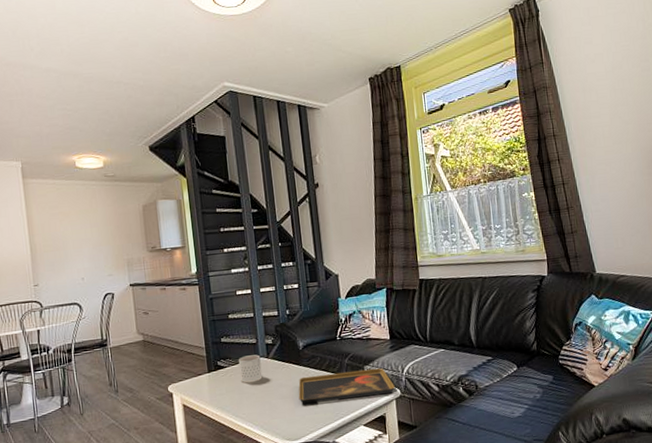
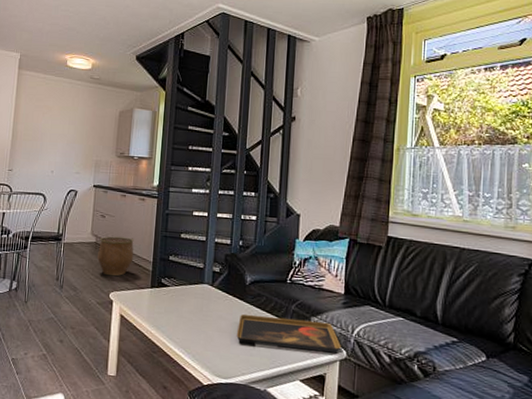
basket: none [147,328,186,370] -> present [97,236,134,276]
mug: present [238,354,263,383] -> none [180,279,205,308]

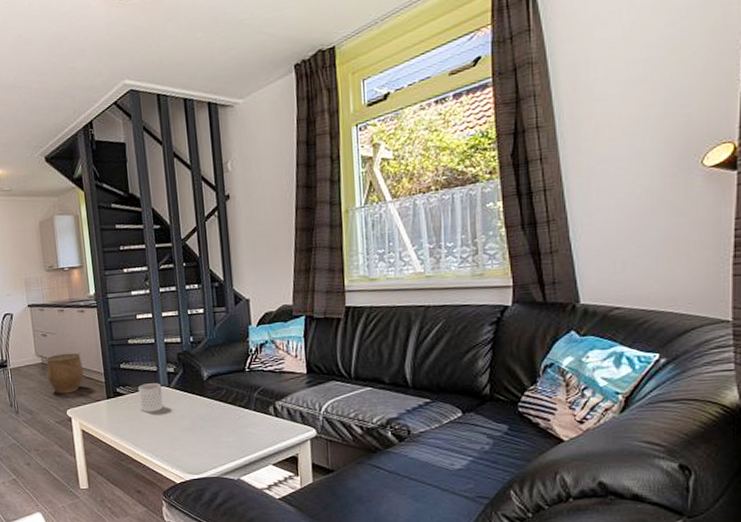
mug: none [180,279,205,308] -> present [138,383,163,412]
decorative tray: present [236,314,341,354] -> none [201,404,310,438]

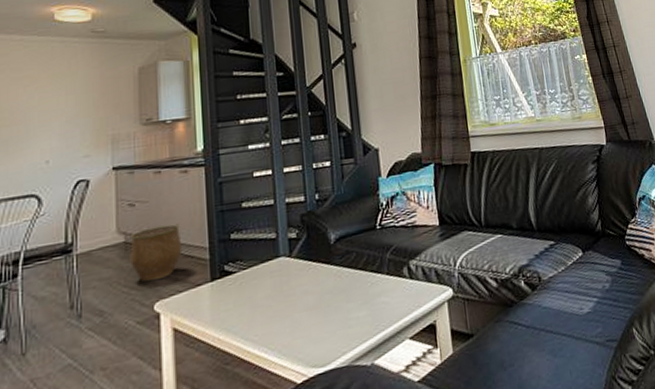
mug: present [138,383,163,412] -> none [251,253,283,293]

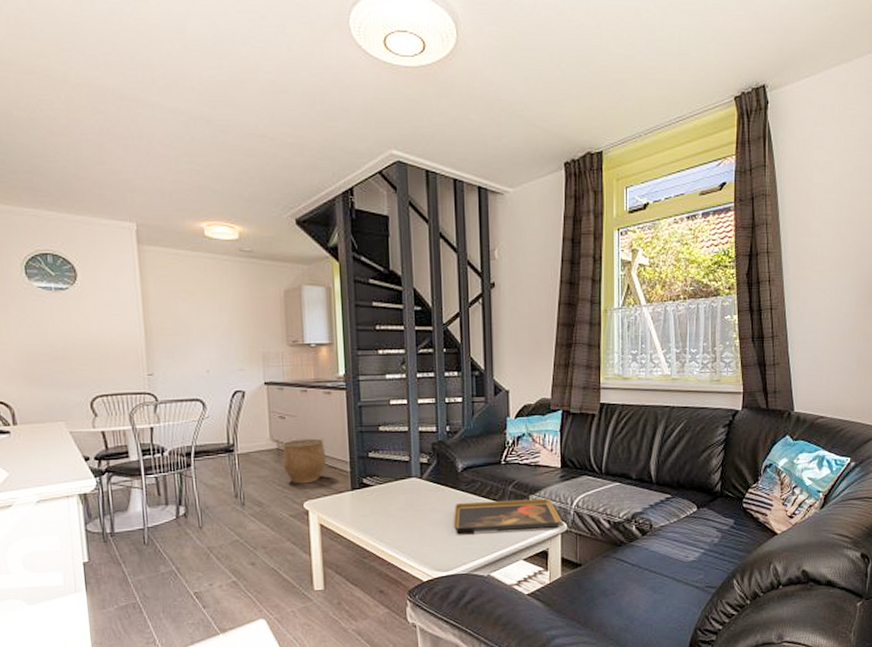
decorative tray: none [328,261,447,316] -> present [453,498,561,532]

